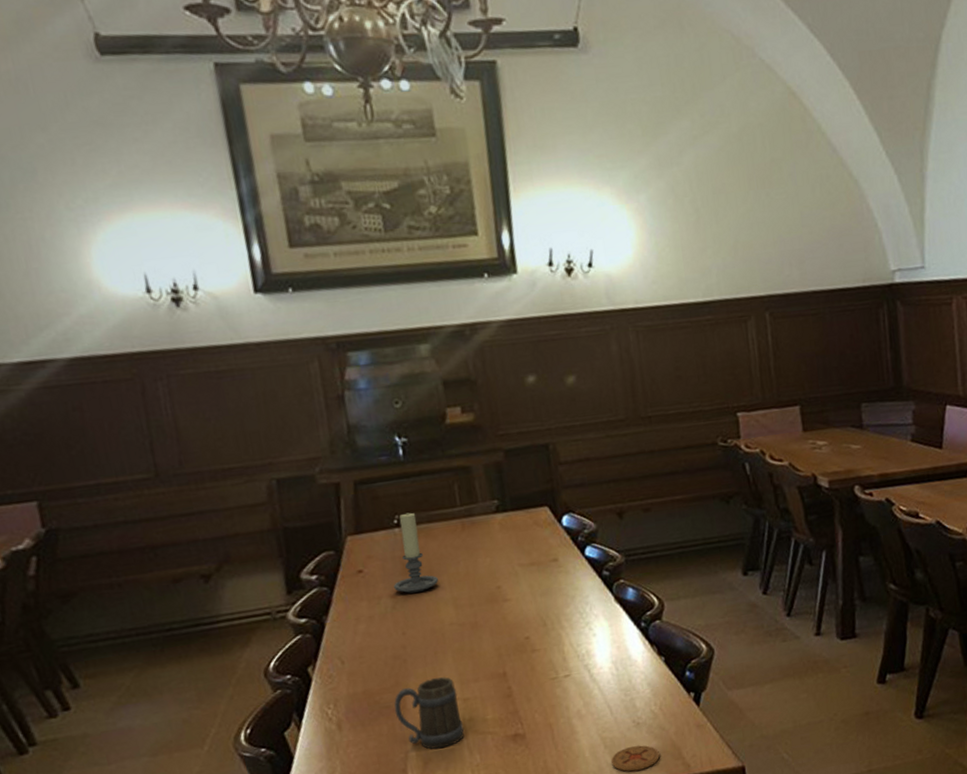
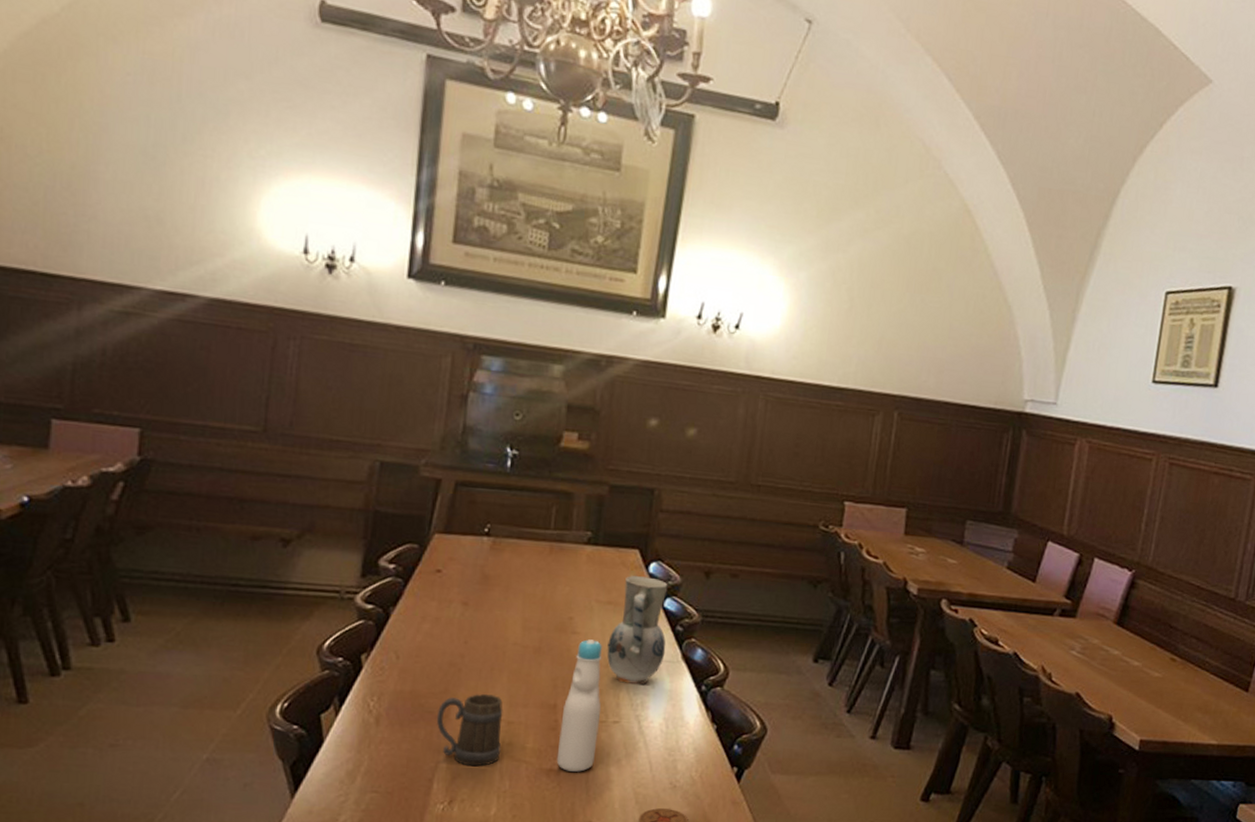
candle holder: present [394,512,438,594] -> none [468,524,513,605]
bottle: none [512,602,556,733] -> present [556,639,602,772]
vase: none [540,530,598,638] -> present [607,575,668,685]

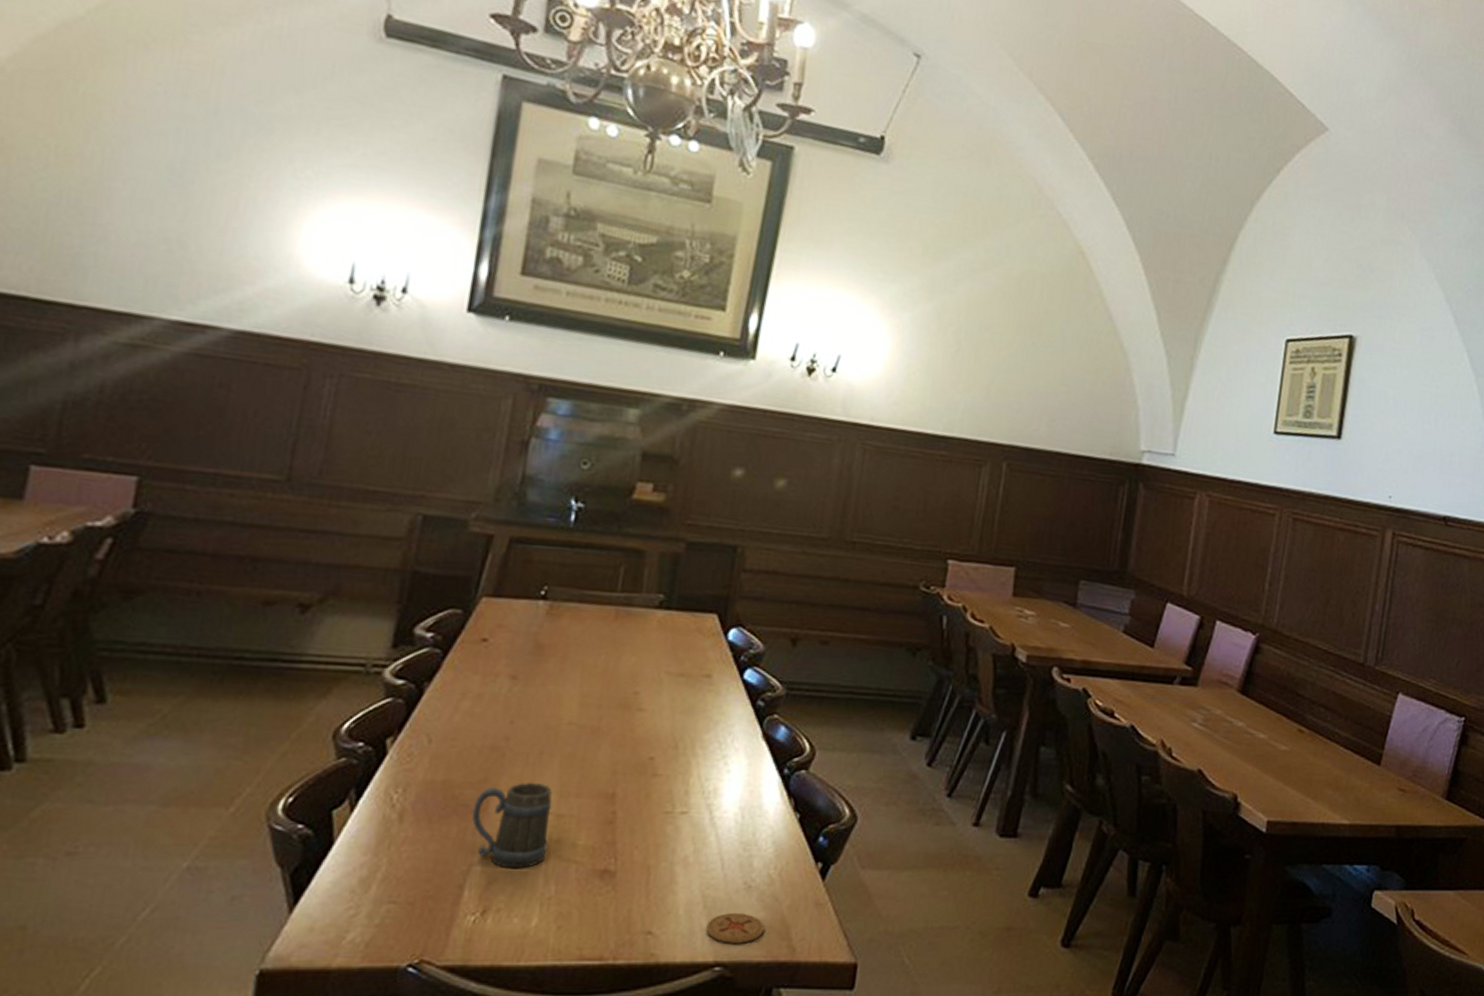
bottle: present [556,639,602,772] -> none [612,717,671,872]
vase: present [607,575,668,685] -> none [676,643,749,769]

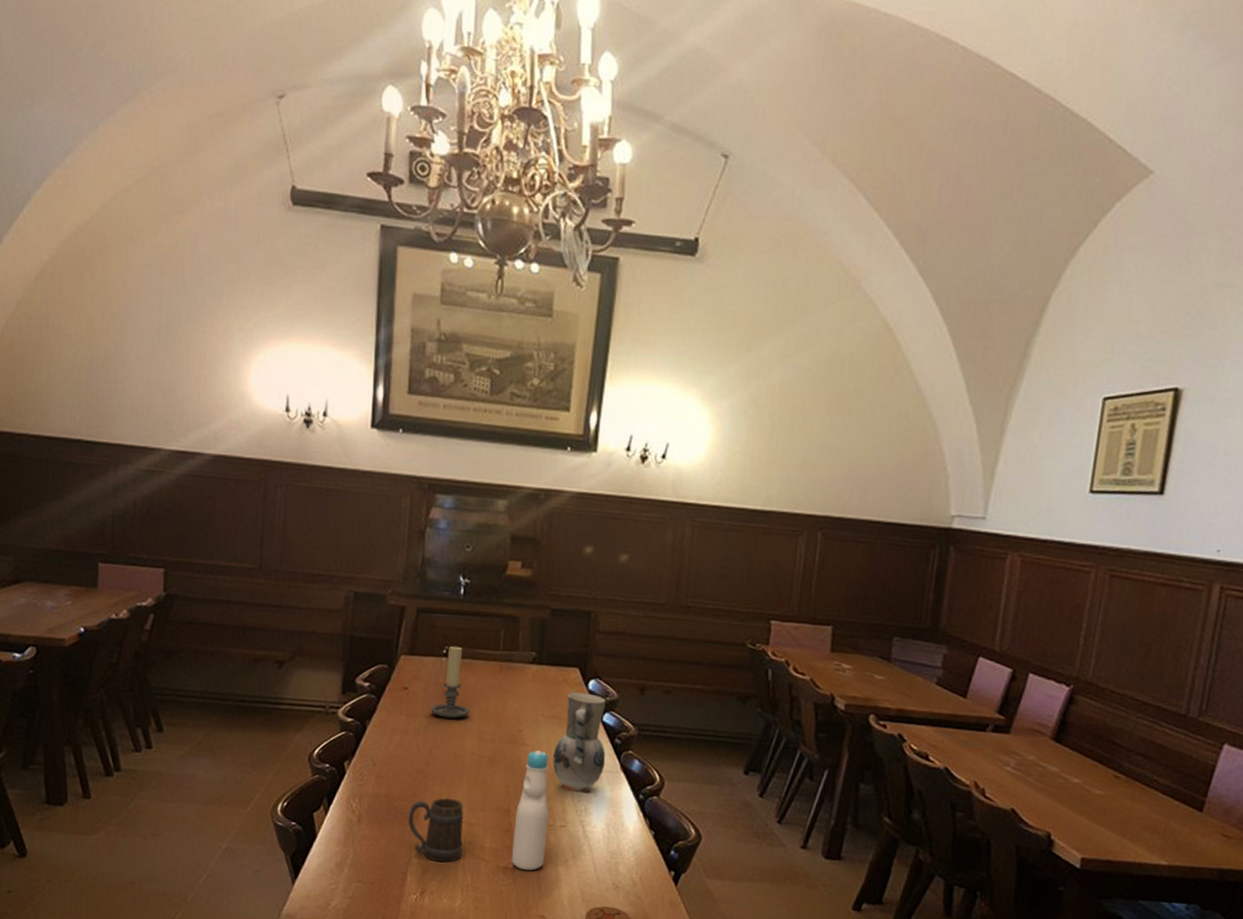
candle holder: none [517,585,571,679] -> present [431,646,469,719]
bottle: none [612,717,671,872] -> present [511,750,550,871]
vase: none [676,643,749,769] -> present [553,691,606,793]

